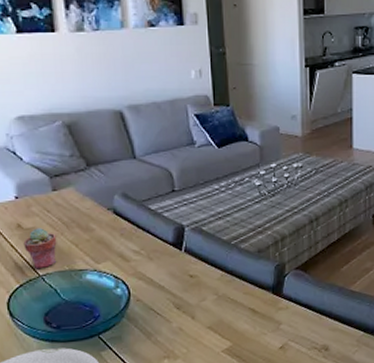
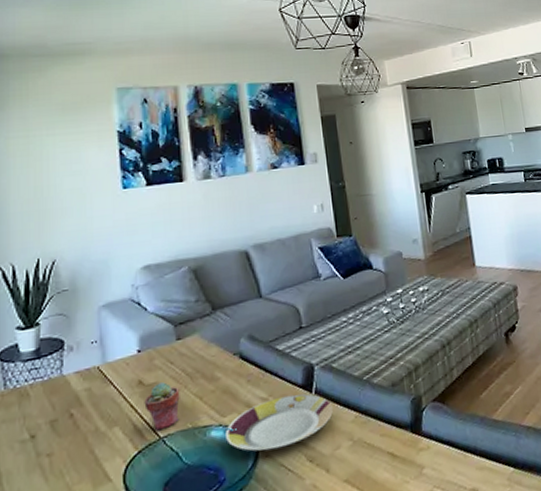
plate: none [100,250,201,296] -> present [226,394,333,452]

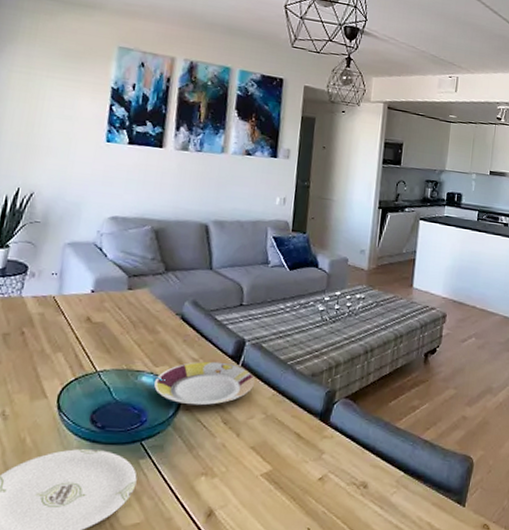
potted succulent: present [144,382,180,431] -> none [88,323,122,365]

